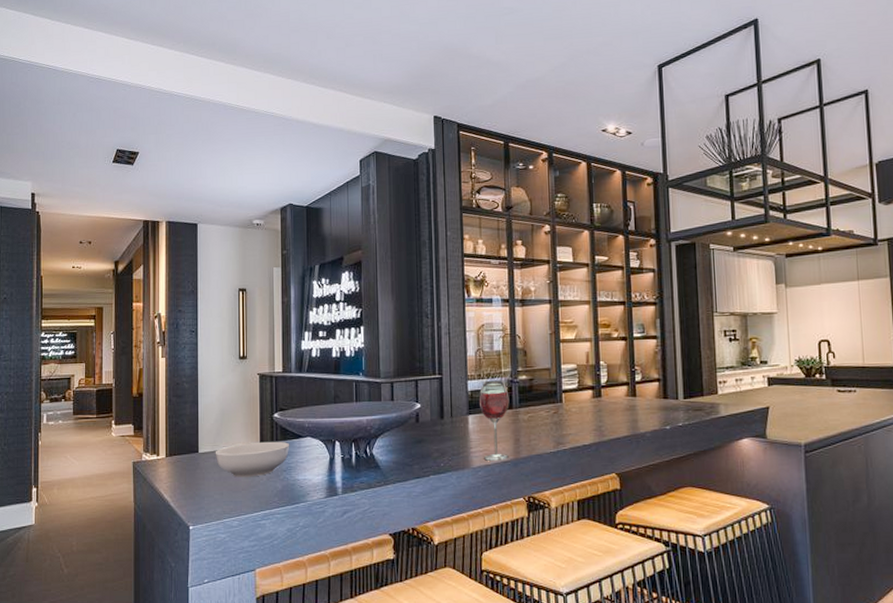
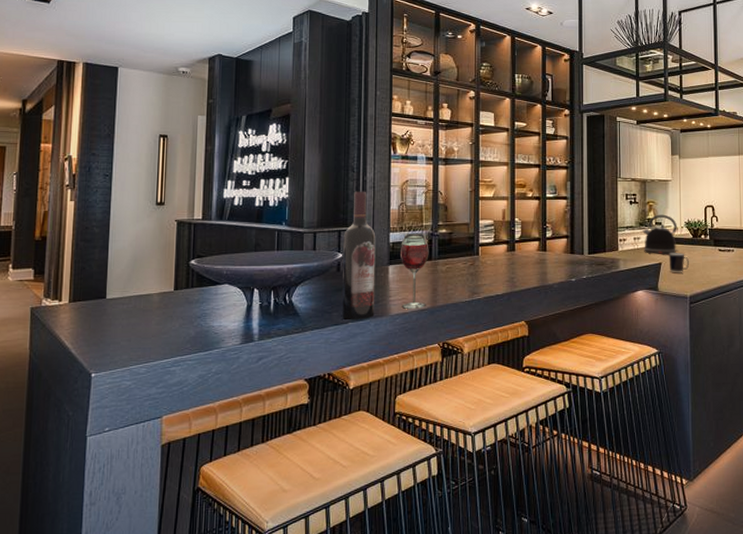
bowl: present [215,441,290,477] -> none [124,288,206,324]
wine bottle: none [421,337,456,473] -> present [342,191,376,320]
kettle: none [745,352,789,398] -> present [642,214,678,255]
mug: none [777,395,803,419] -> present [668,253,690,273]

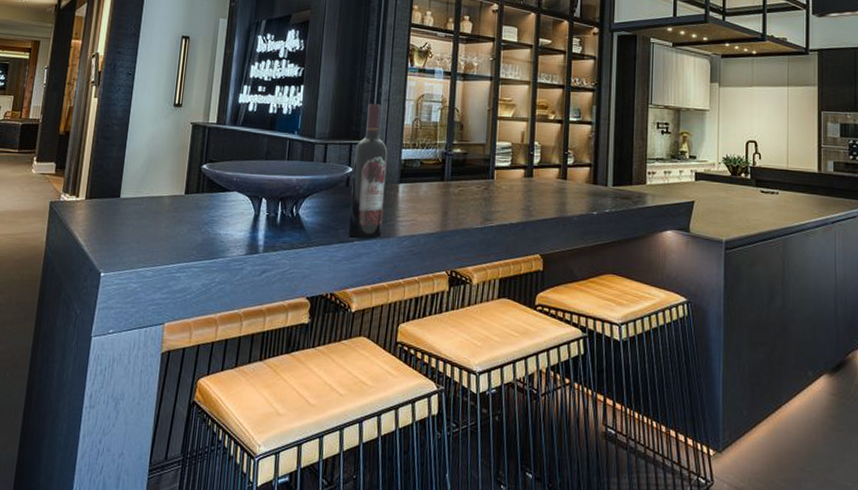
wineglass: present [399,233,429,309] -> none [411,150,442,232]
kettle: present [642,214,678,255] -> none [674,147,715,193]
mug: present [668,253,690,273] -> none [703,191,727,215]

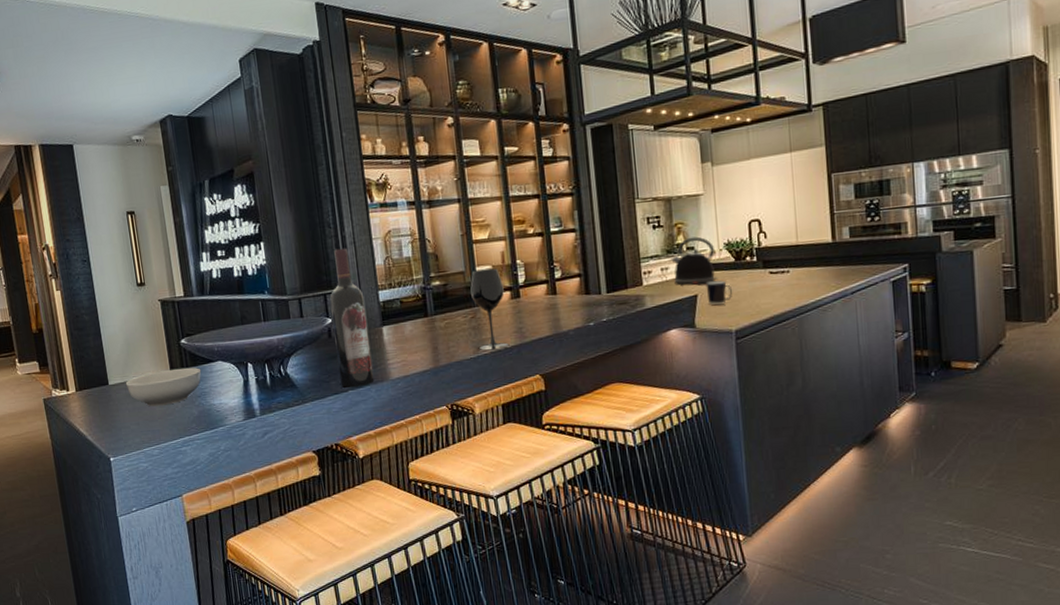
bowl: none [137,192,216,228] -> present [125,367,202,407]
wineglass: none [486,145,519,224] -> present [470,268,510,351]
kettle: none [674,147,715,193] -> present [671,236,718,286]
mug: none [703,191,727,215] -> present [705,280,733,306]

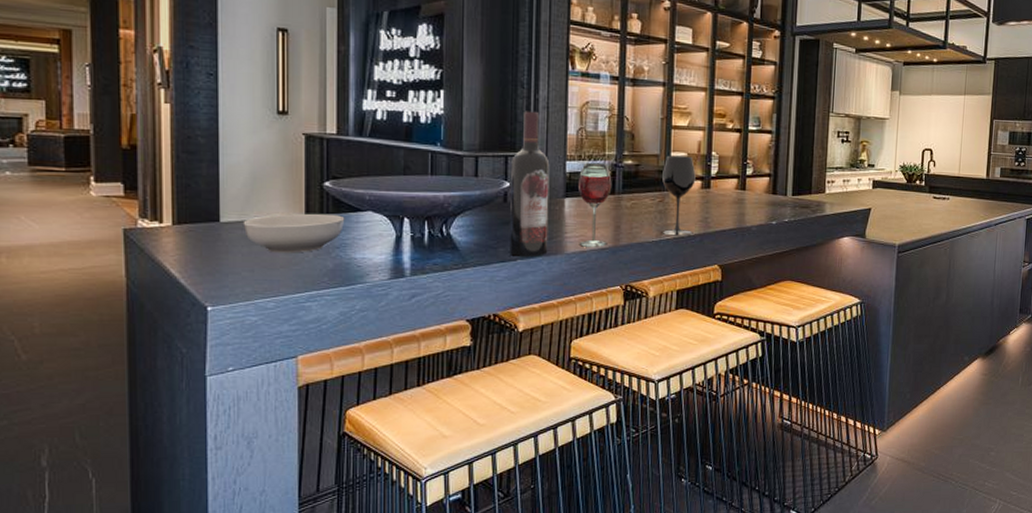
wineglass: none [391,287,428,372] -> present [577,162,612,247]
kettle: present [671,236,718,286] -> none [853,155,892,200]
mug: present [705,280,733,306] -> none [879,198,901,221]

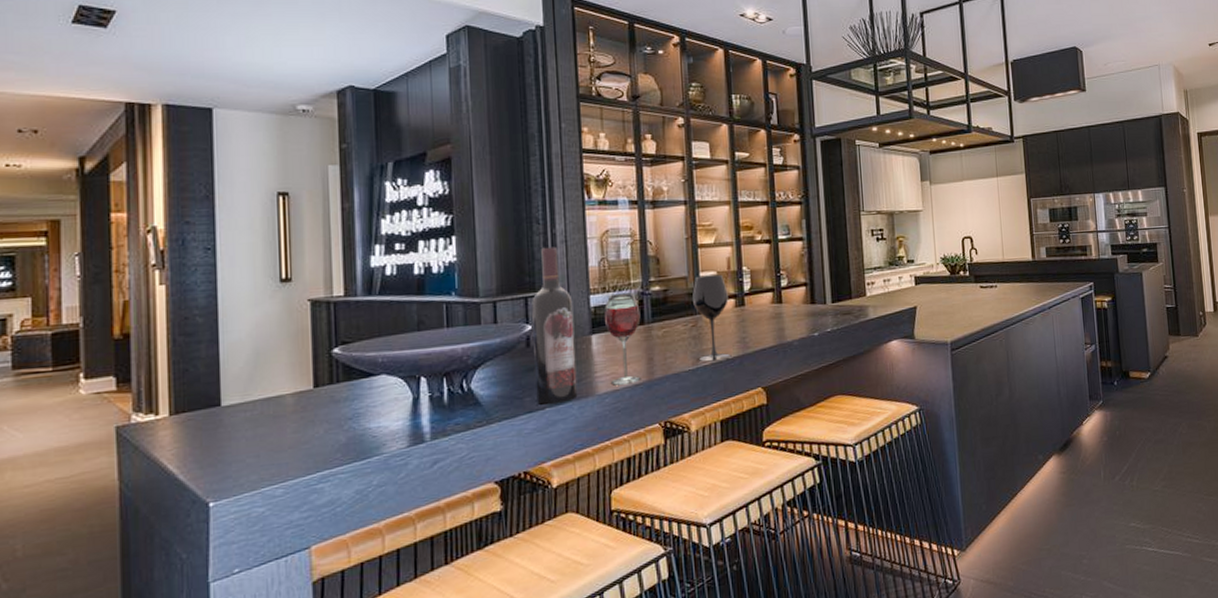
bowl: present [243,213,345,253] -> none [246,382,357,433]

